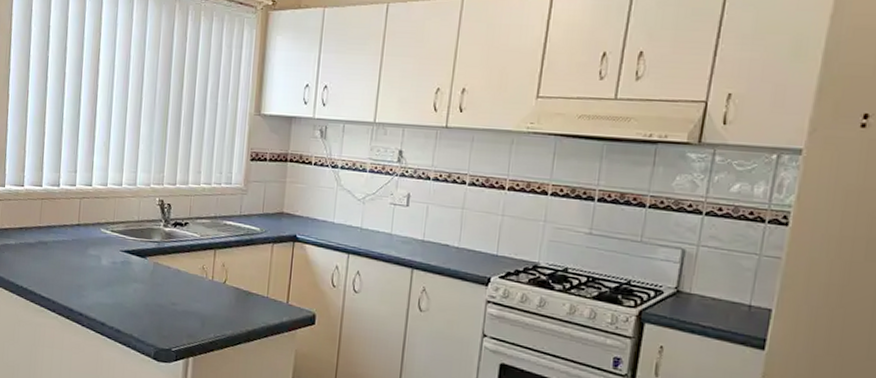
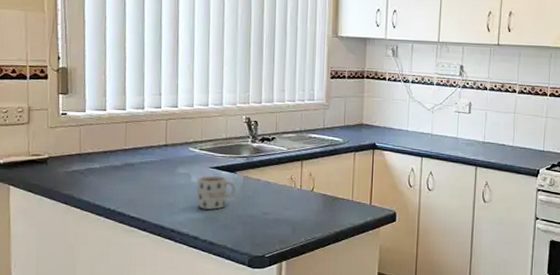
mug: none [105,259,146,296] -> present [197,176,237,210]

